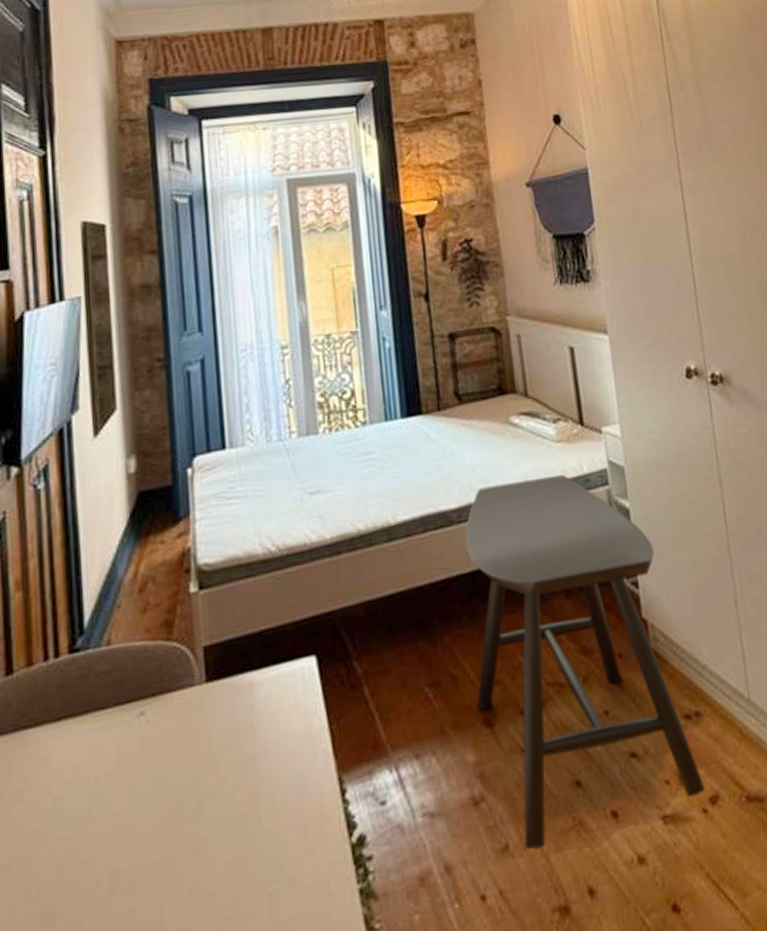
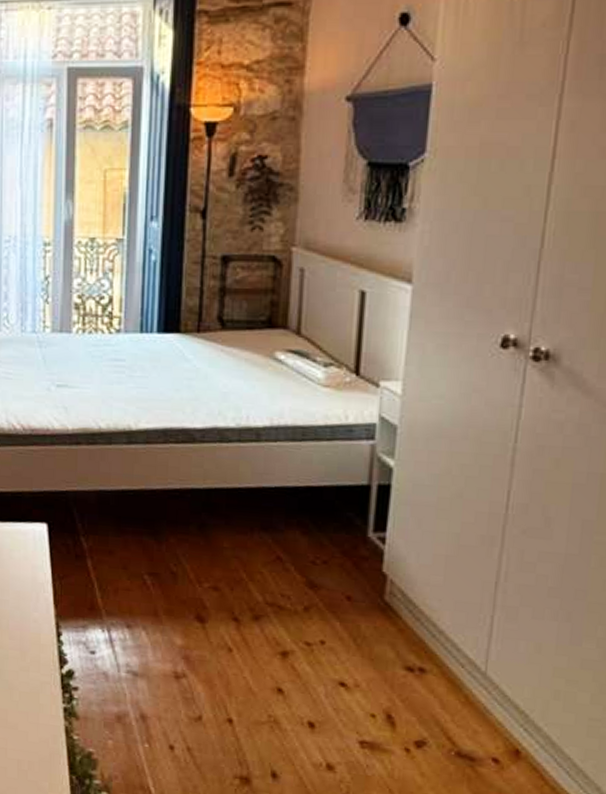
stool: present [465,475,706,851] -> none [192,414,414,736]

